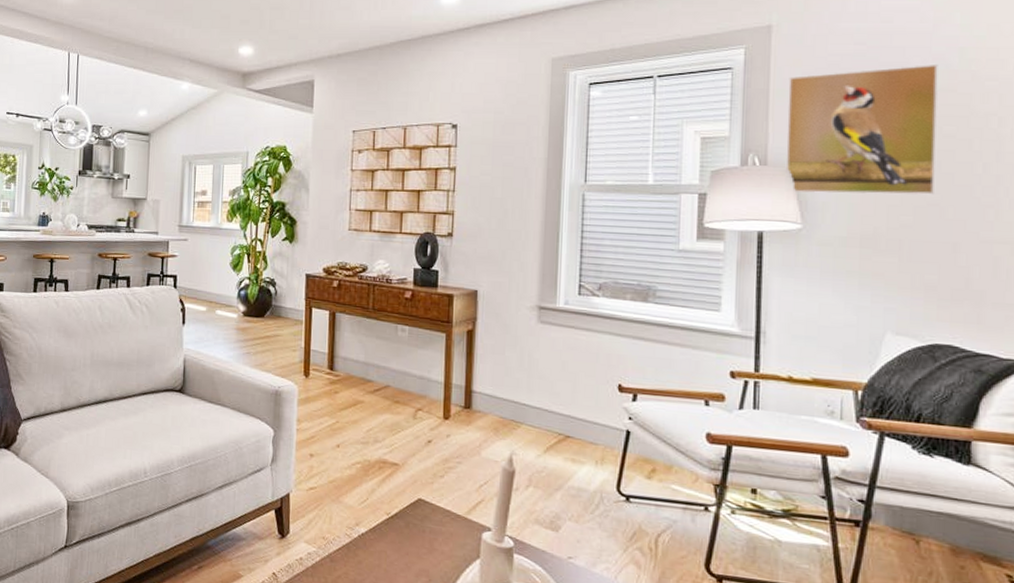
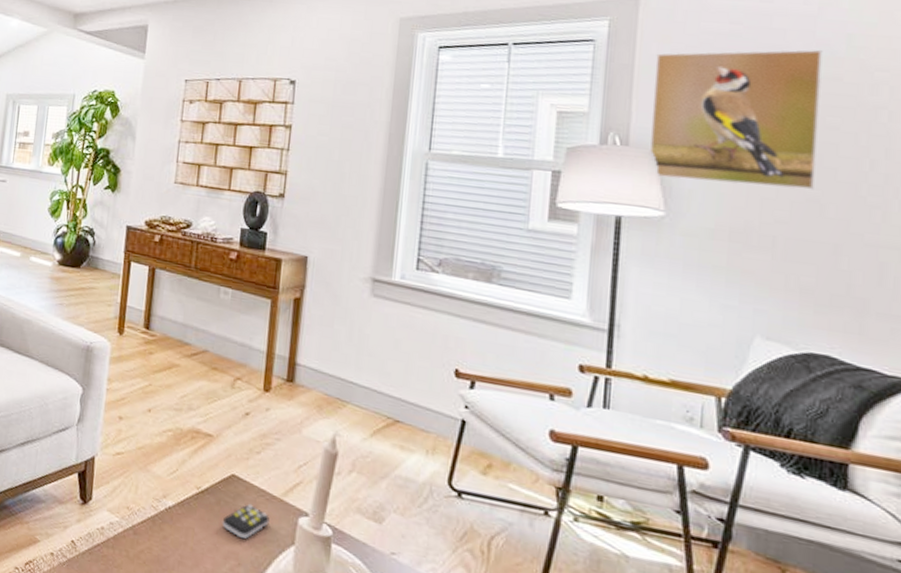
remote control: none [412,525,456,557] -> present [222,504,270,539]

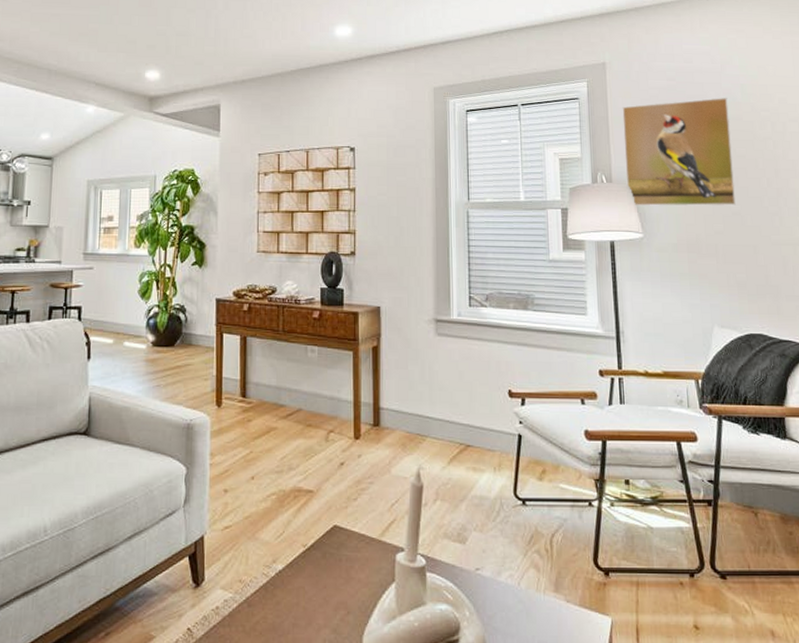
remote control: present [222,504,270,539] -> none [329,552,371,587]

